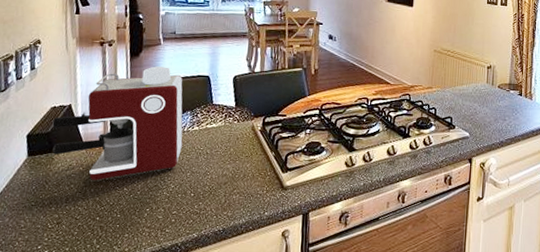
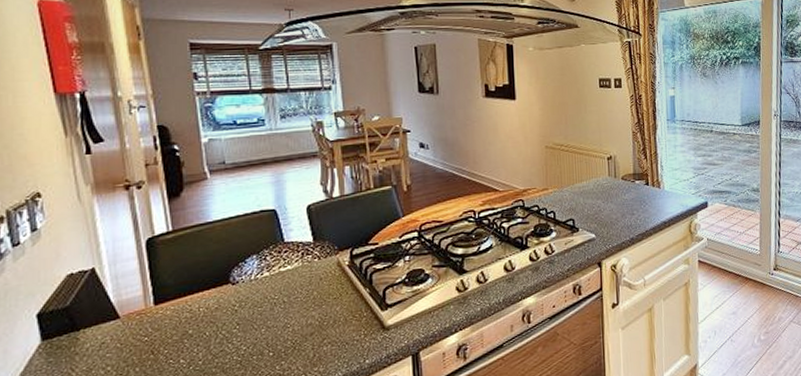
coffee maker: present [52,66,183,181] -> none [71,205,251,357]

